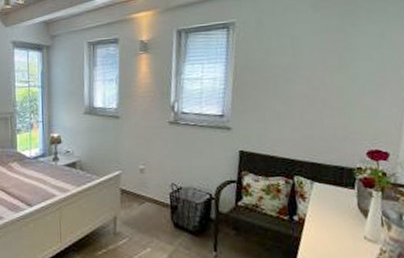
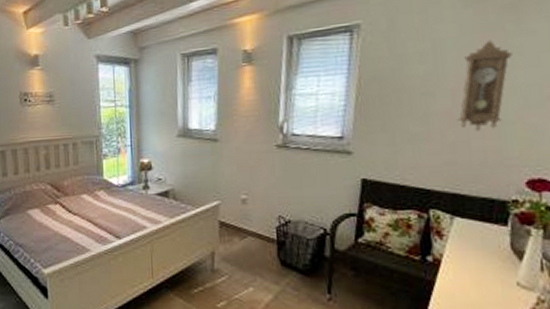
pendulum clock: none [312,38,351,111] -> present [457,39,512,131]

